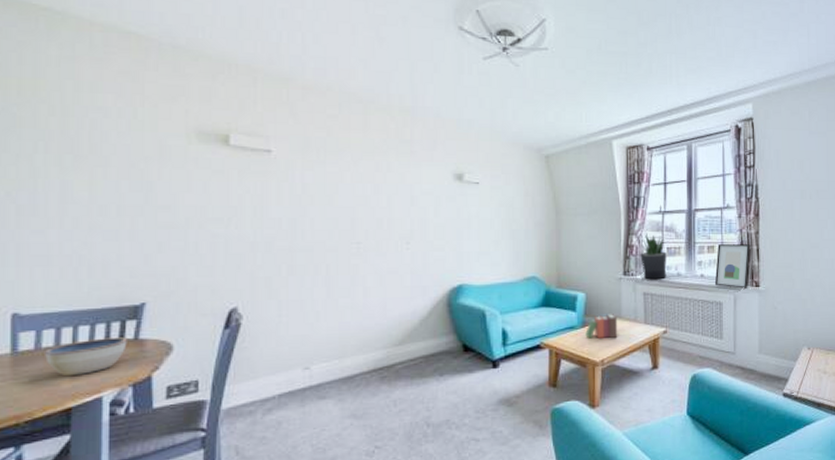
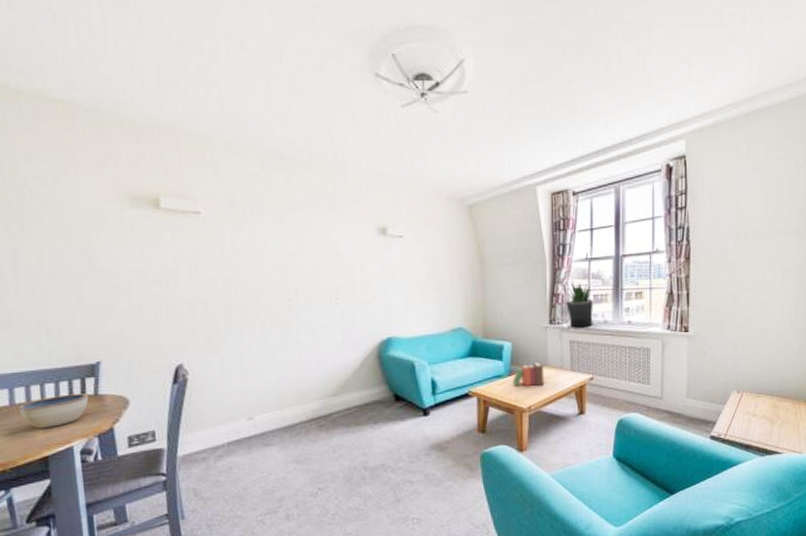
picture frame: present [714,244,751,289] -> none [642,289,680,334]

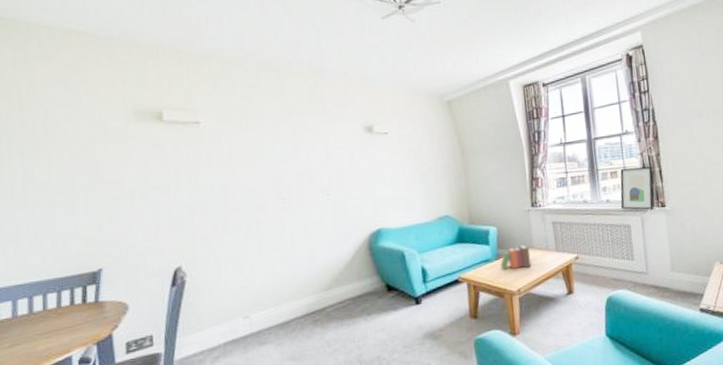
bowl: present [19,393,89,428] -> none [21,301,89,339]
planter: present [566,281,593,328] -> none [546,165,573,210]
picture frame: none [642,289,680,334] -> present [620,166,654,210]

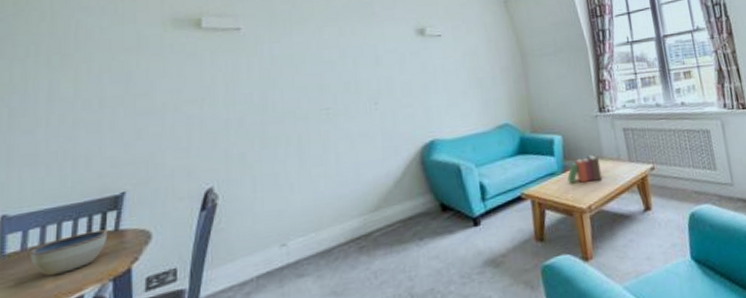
bowl: none [21,301,89,339] -> present [30,229,108,276]
picture frame: present [620,166,654,210] -> none [694,65,734,113]

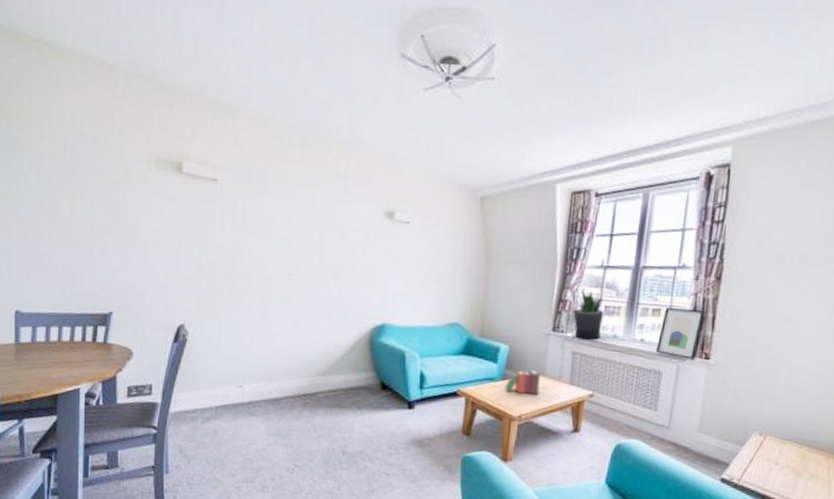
bowl: present [30,229,108,276] -> none [39,339,98,368]
planter: none [613,66,645,115] -> present [573,288,604,340]
picture frame: none [694,65,734,113] -> present [655,308,706,360]

